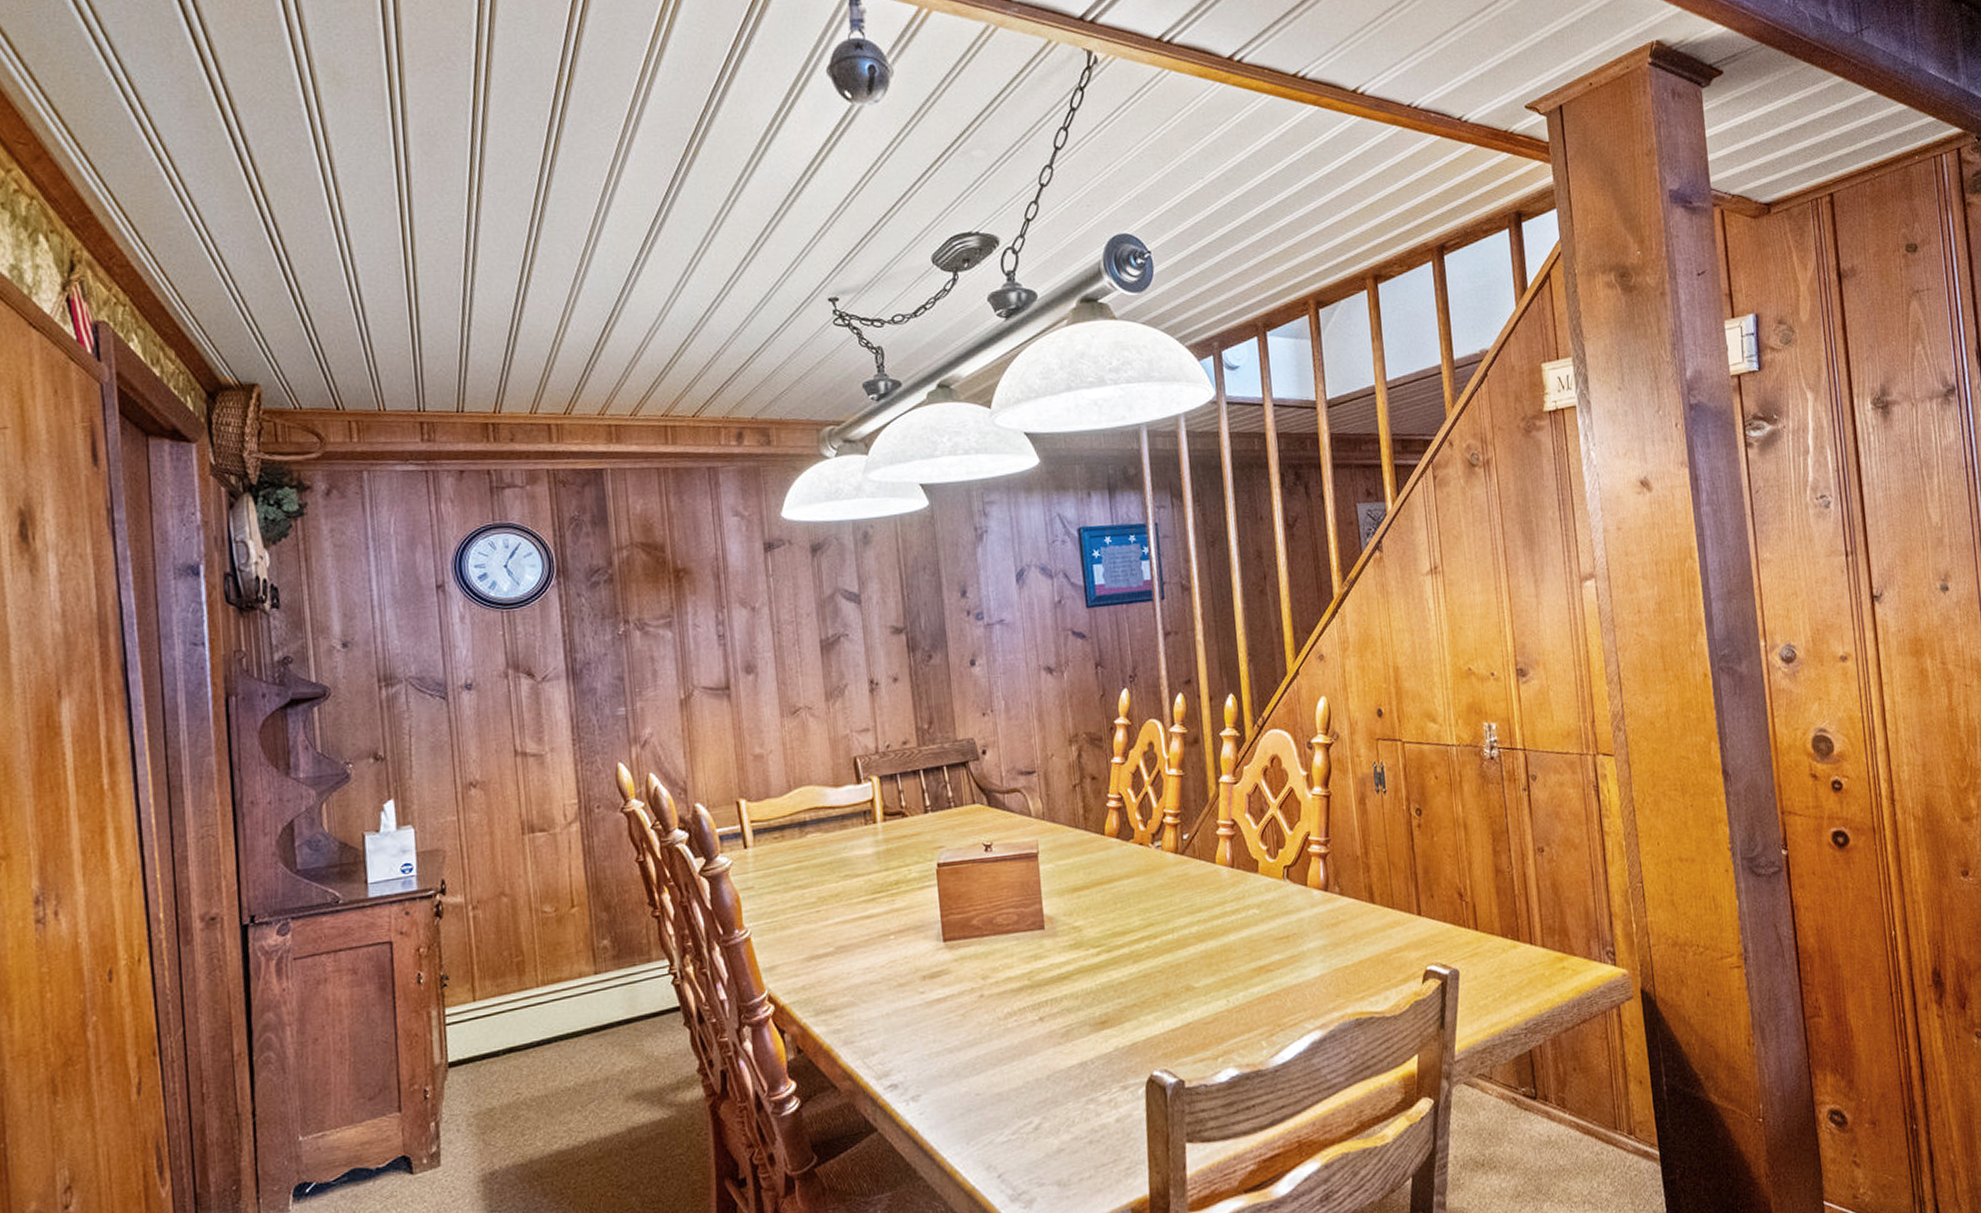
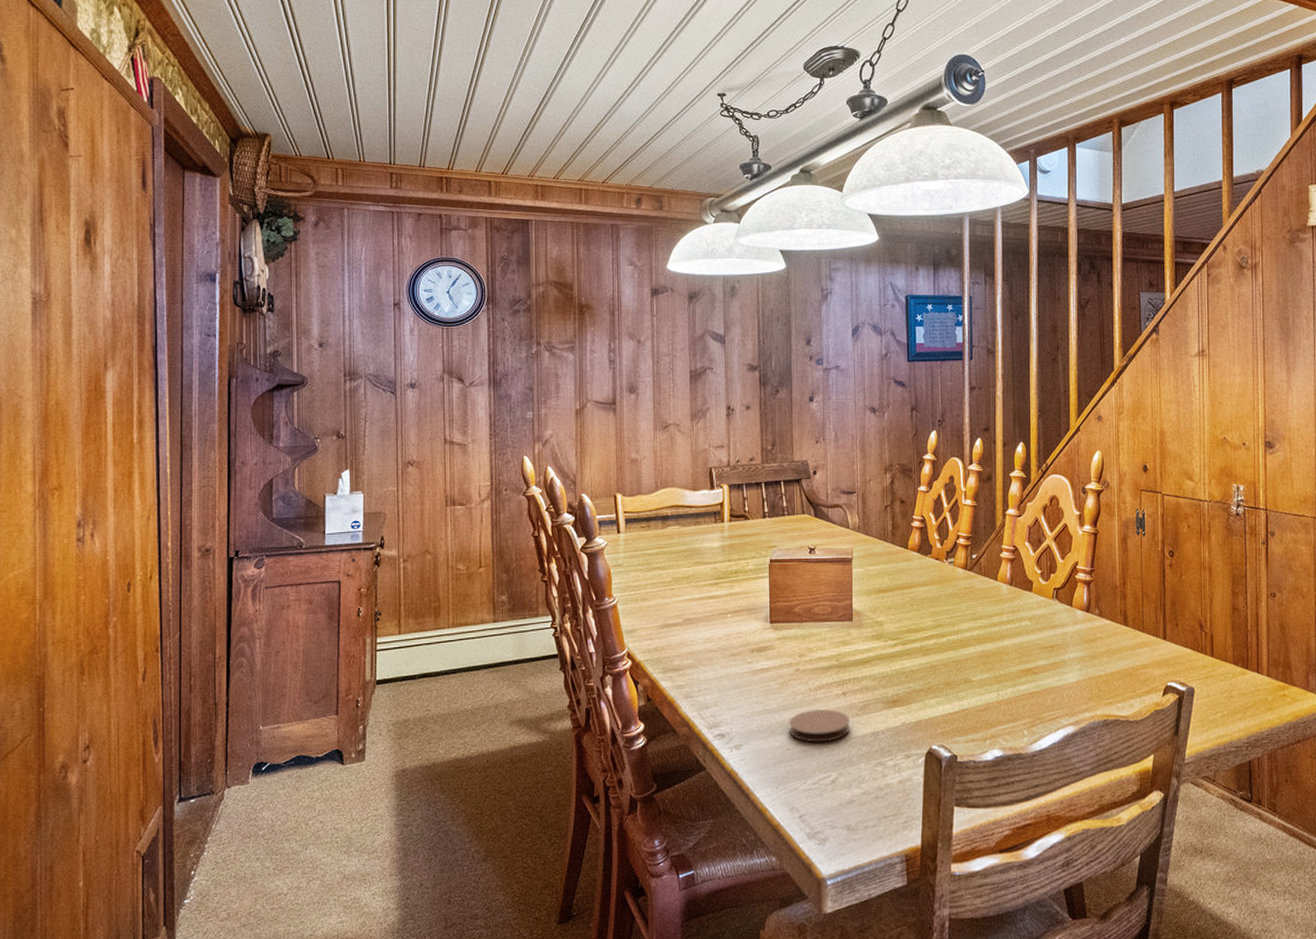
coaster: none [977,1040,1052,1083] -> present [790,709,851,743]

